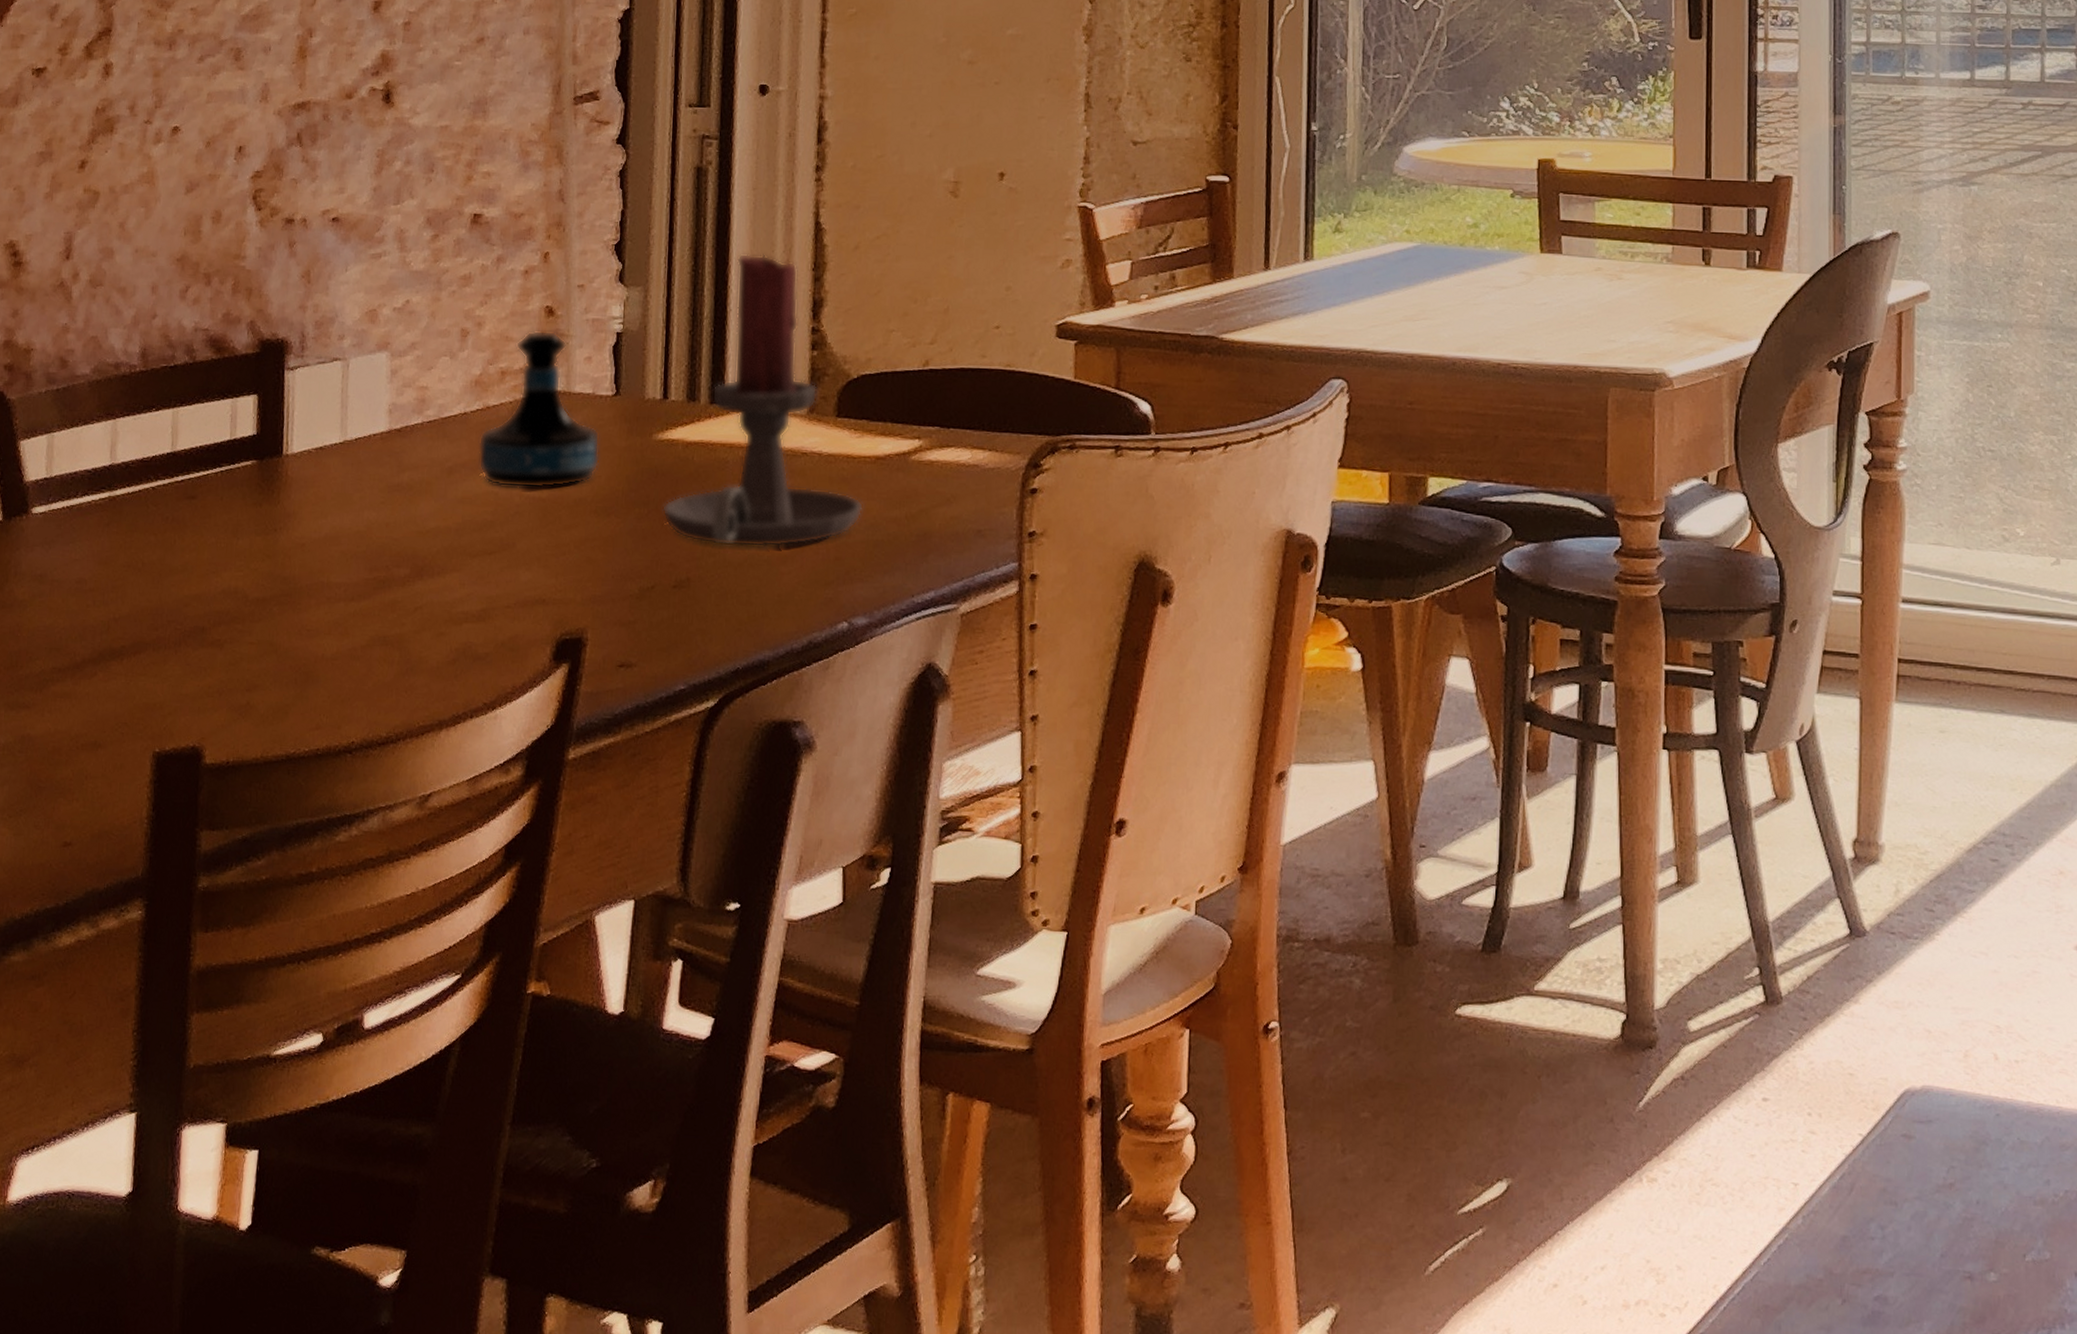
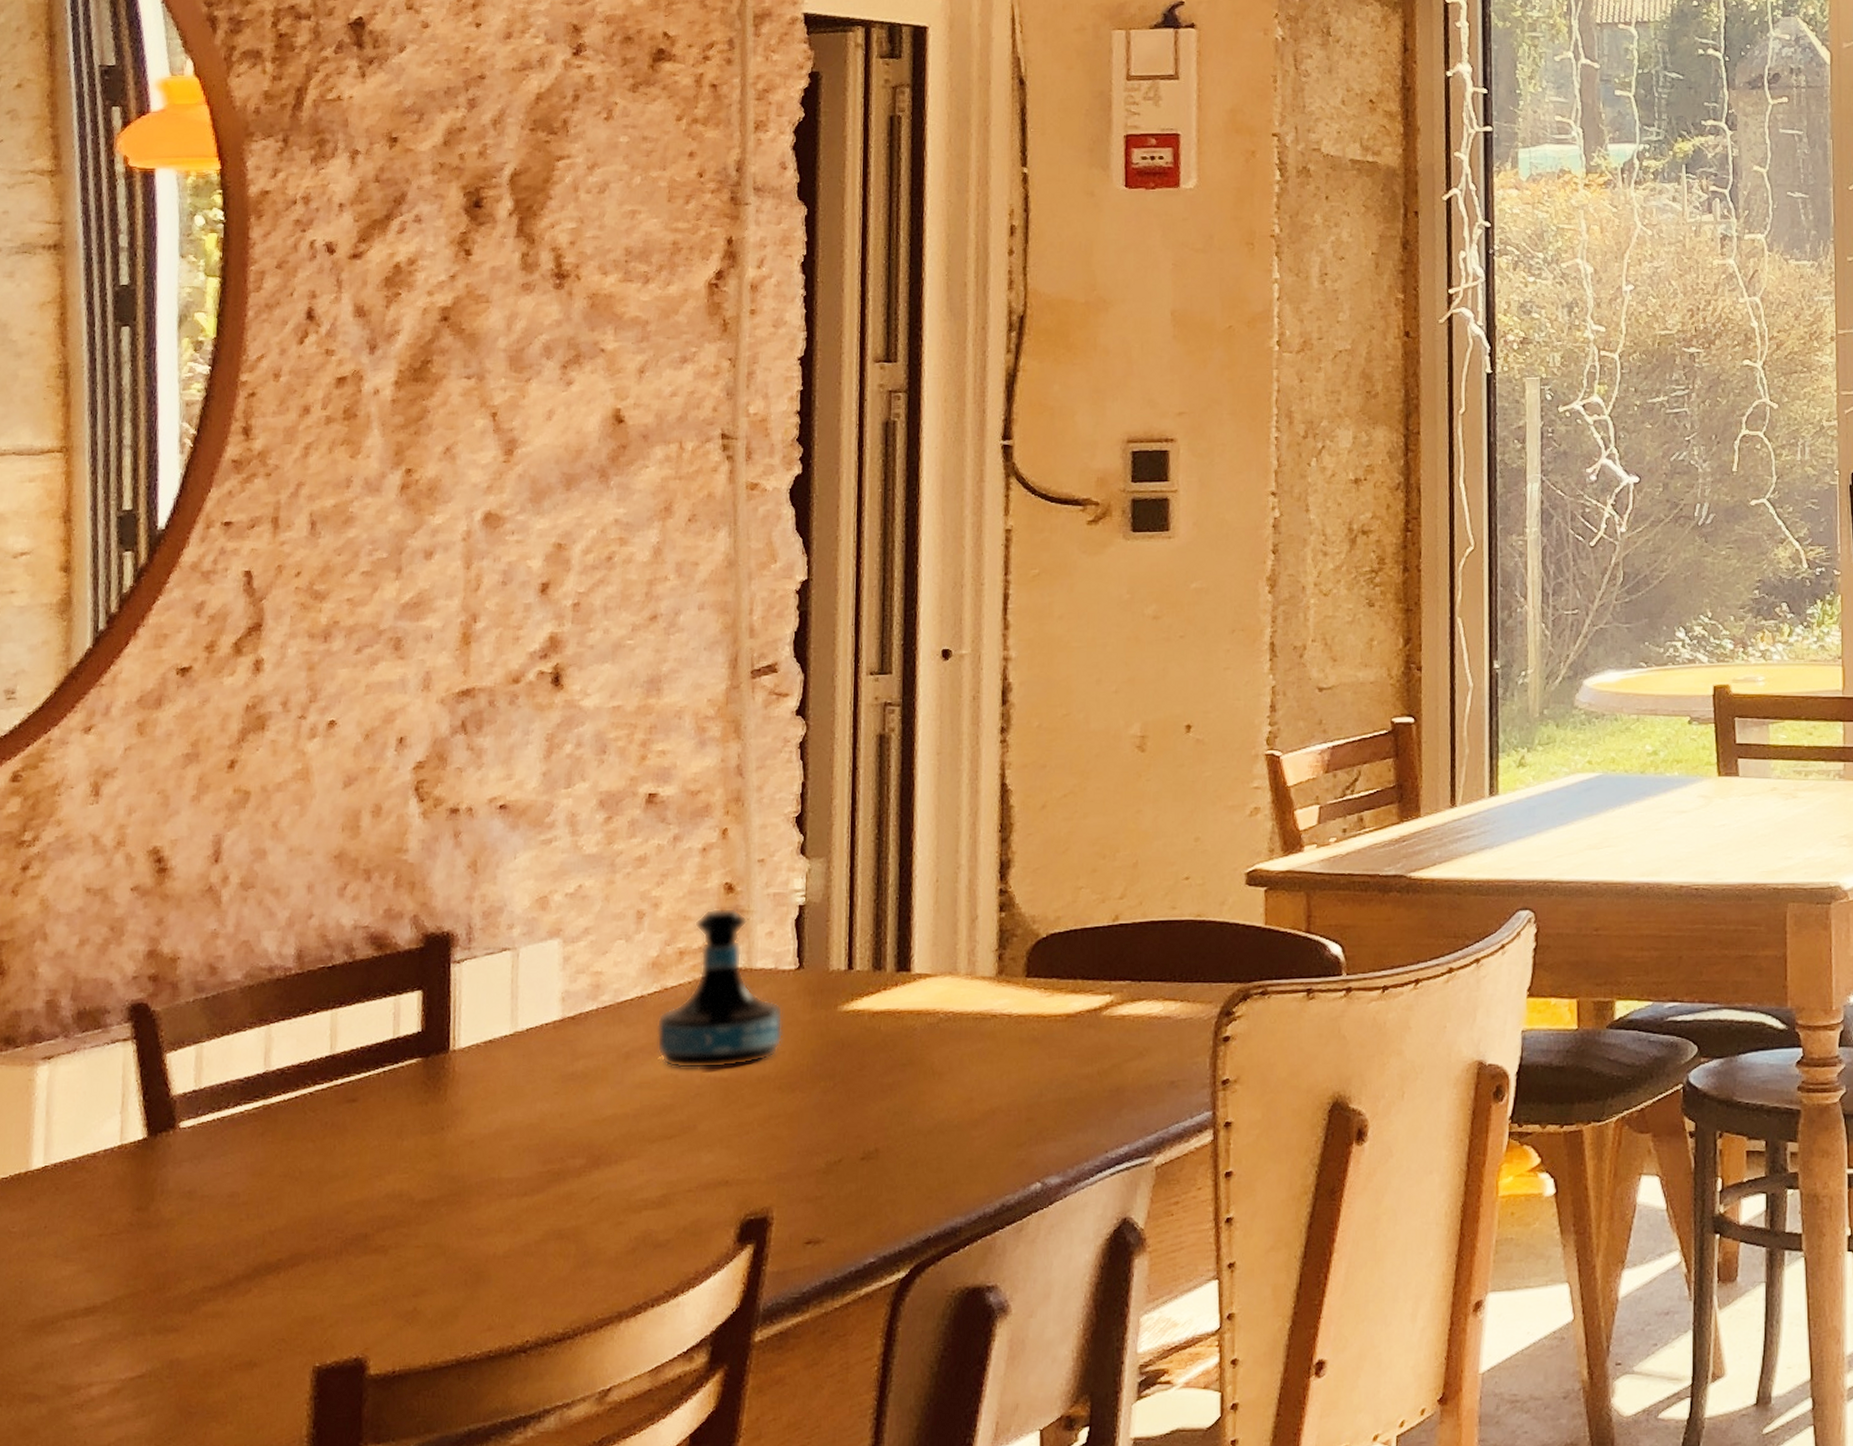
candle holder: present [662,253,864,548] -> none [849,818,1056,1114]

